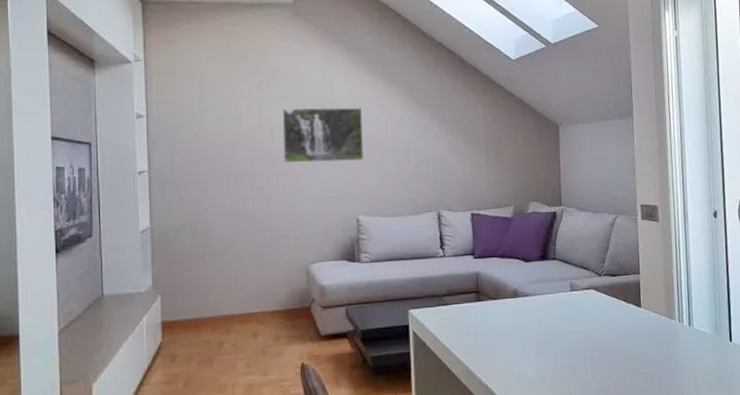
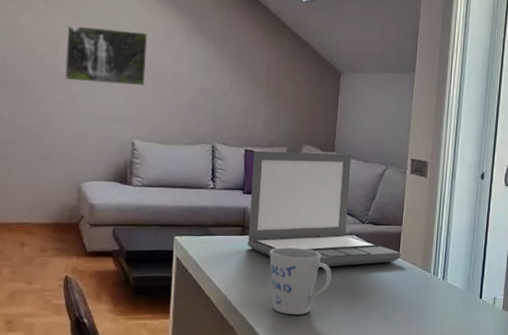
laptop: none [480,206,642,325] -> present [247,150,401,267]
mug: none [508,308,574,380] -> present [269,247,332,316]

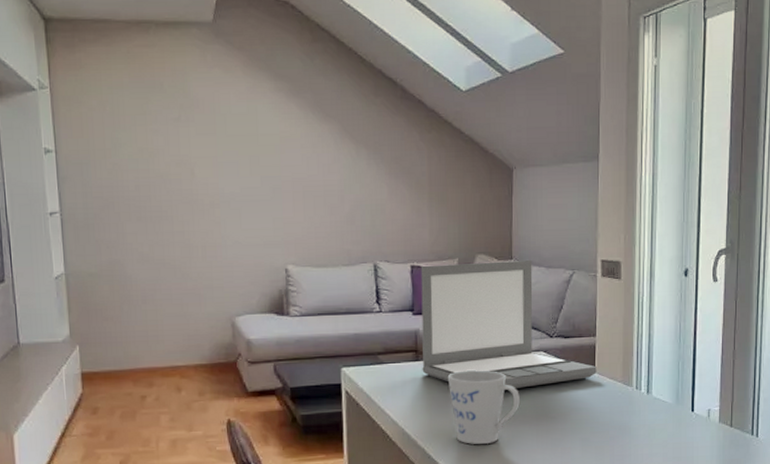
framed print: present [64,24,148,86] -> none [202,143,293,207]

